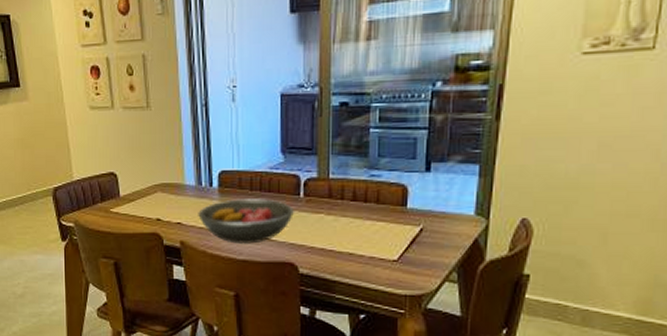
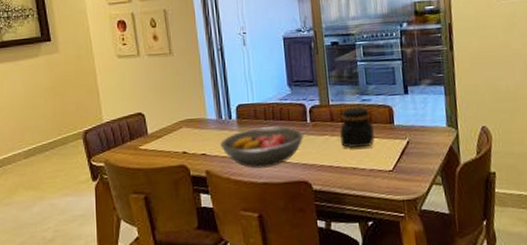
jar: none [338,183,381,232] -> present [340,107,376,149]

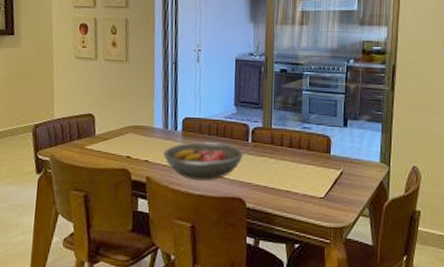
jar: present [340,107,376,149] -> none [278,133,312,173]

